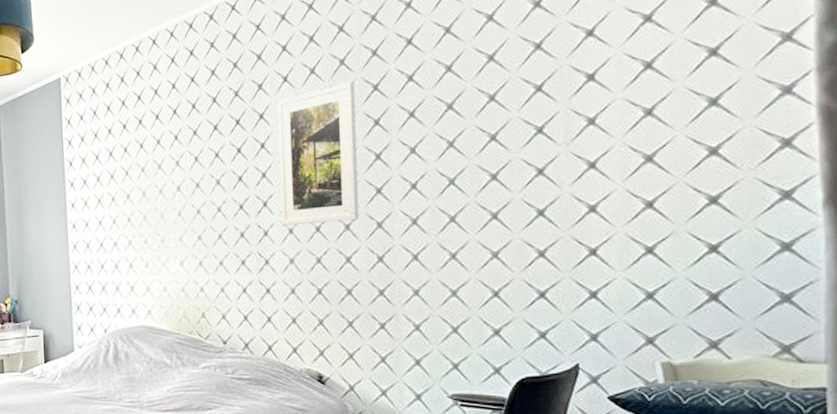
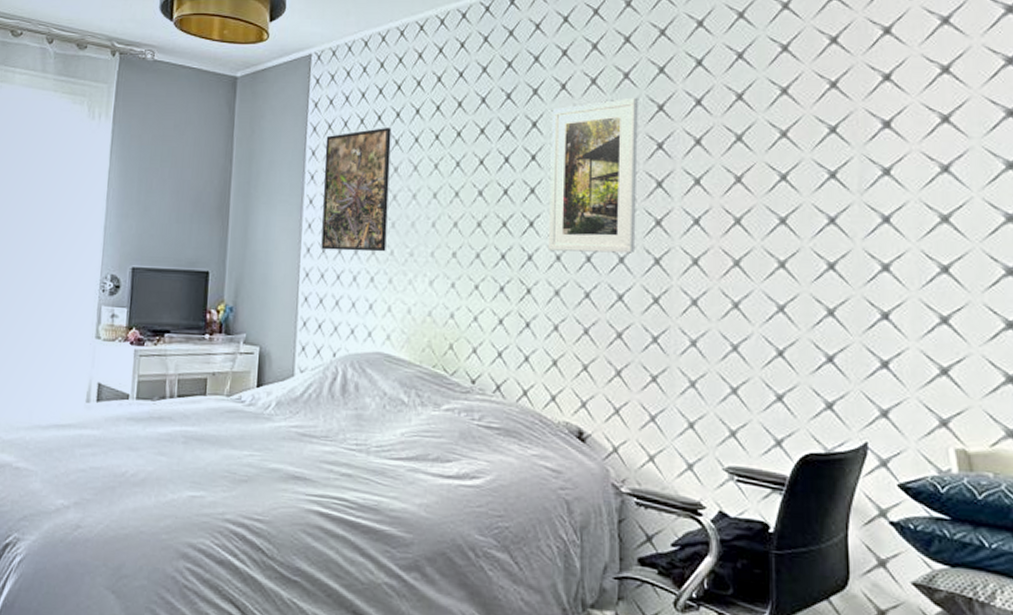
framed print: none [80,133,141,245] -> present [321,127,392,252]

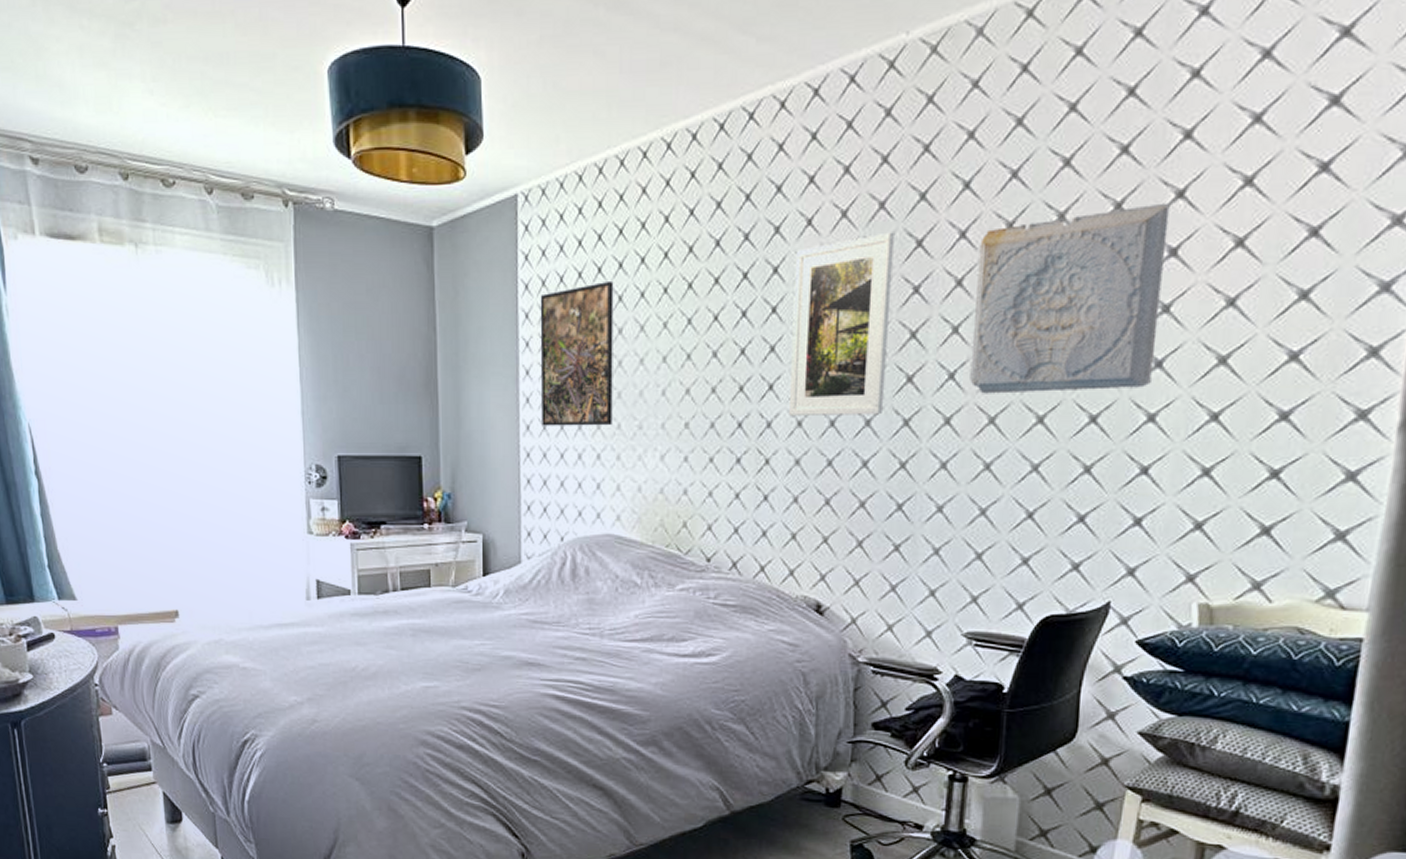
decorative wall panel: none [713,84,882,240] -> present [970,202,1170,394]

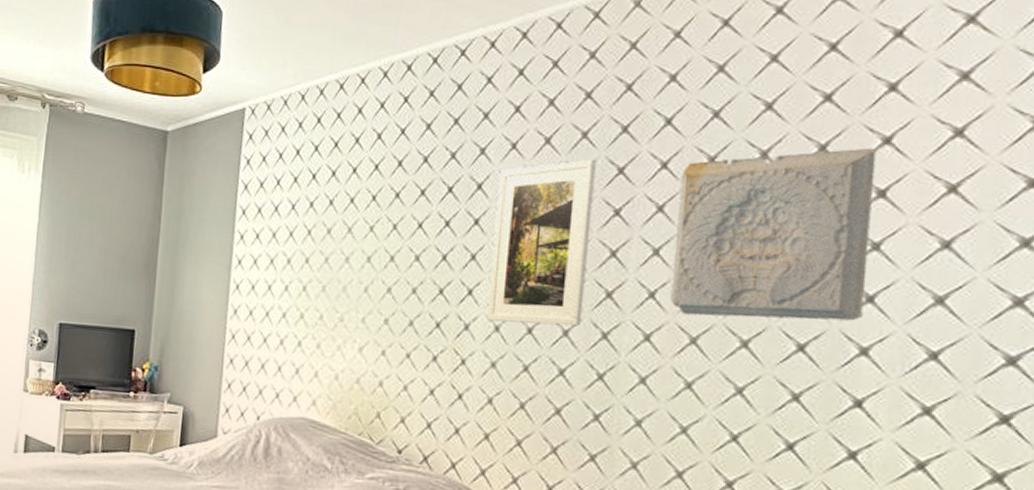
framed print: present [540,280,614,426] -> none [248,186,326,316]

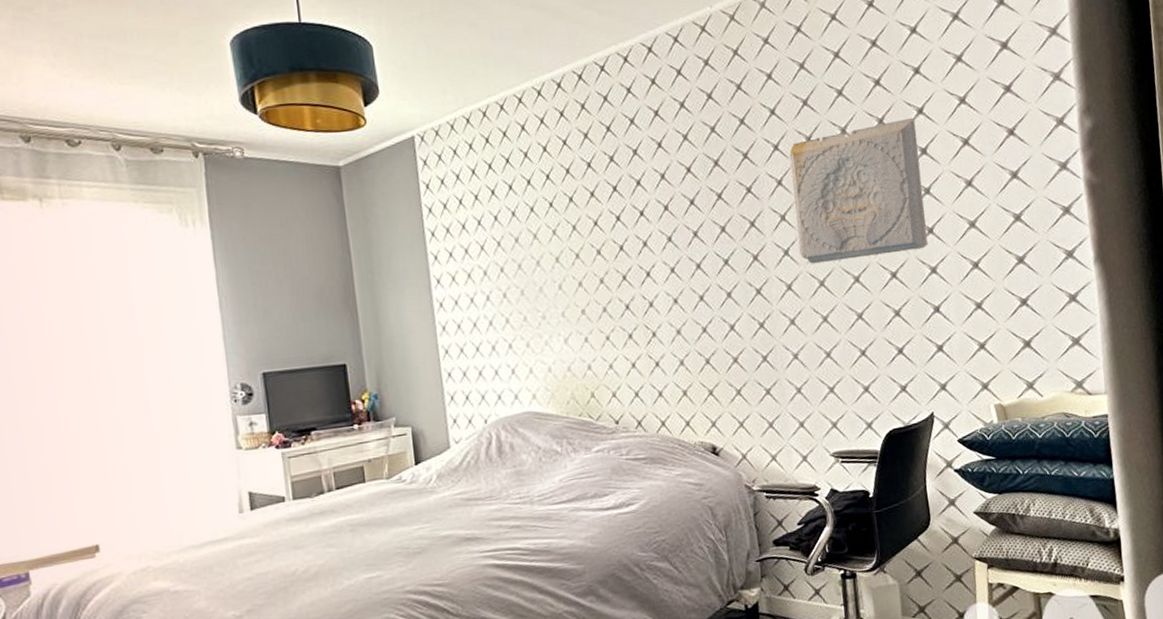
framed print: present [486,159,596,327] -> none [652,149,740,295]

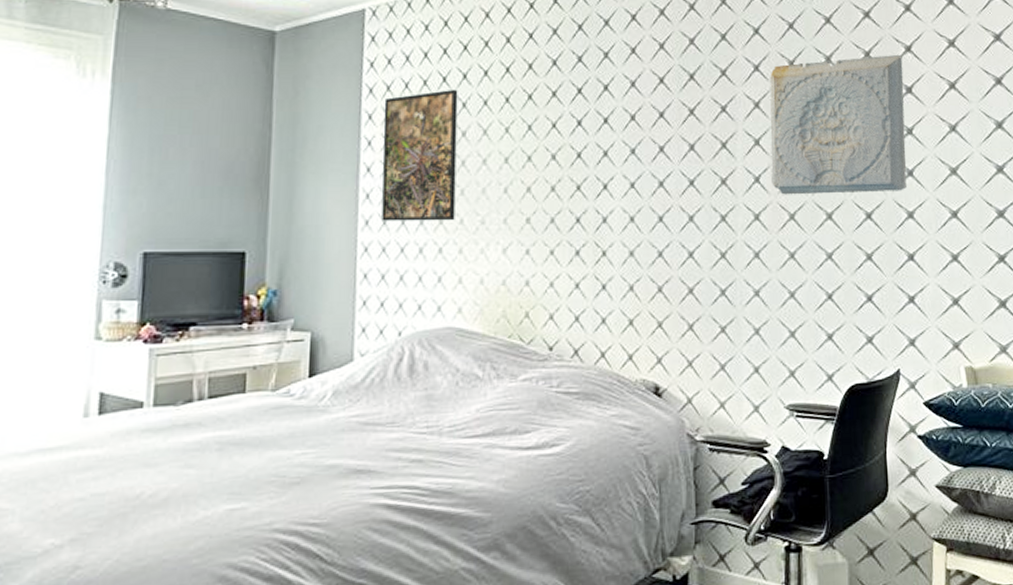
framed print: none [443,200,519,326] -> present [382,89,458,221]

